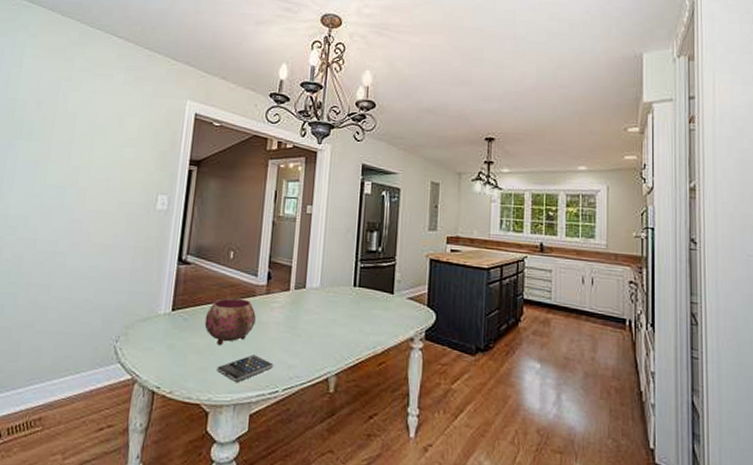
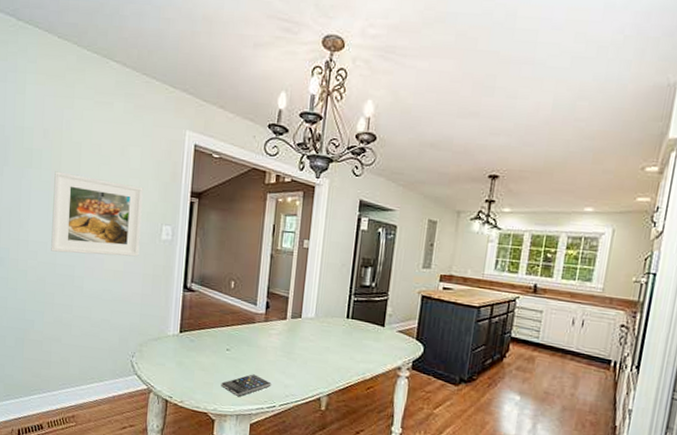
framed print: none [32,142,140,229] -> present [51,171,144,257]
bowl: present [204,297,256,346] -> none [209,323,255,365]

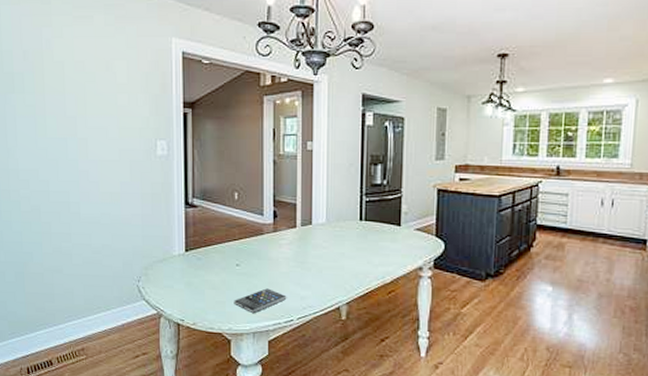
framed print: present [51,171,144,257] -> none [39,94,135,179]

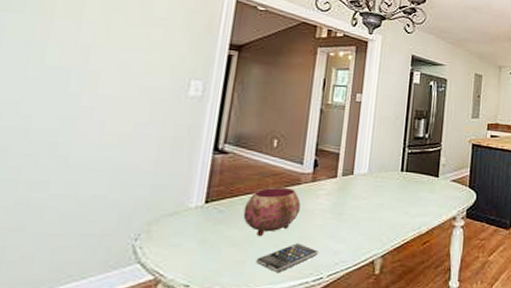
bowl: none [217,237,265,282] -> present [243,187,301,237]

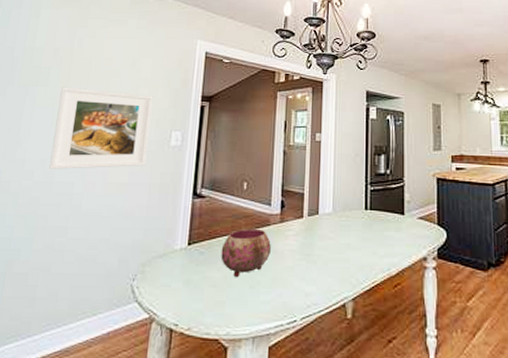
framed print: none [24,16,169,117] -> present [49,87,153,169]
smartphone: present [256,243,319,273] -> none [234,284,291,315]

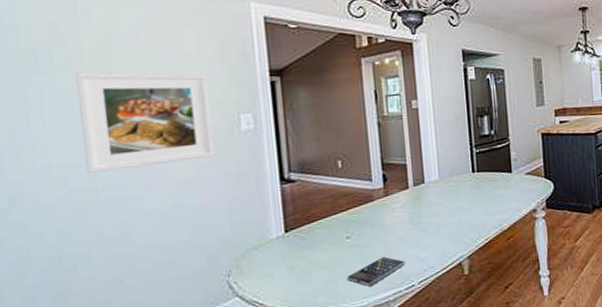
bowl: present [221,228,271,278] -> none [324,205,379,257]
smartphone: none [234,284,291,315] -> present [347,256,406,287]

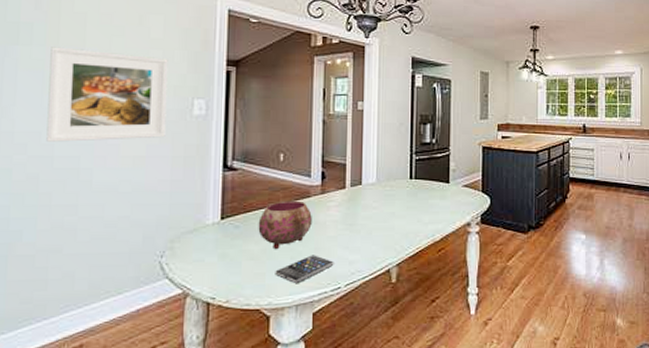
bowl: none [324,205,379,257] -> present [258,200,312,250]

